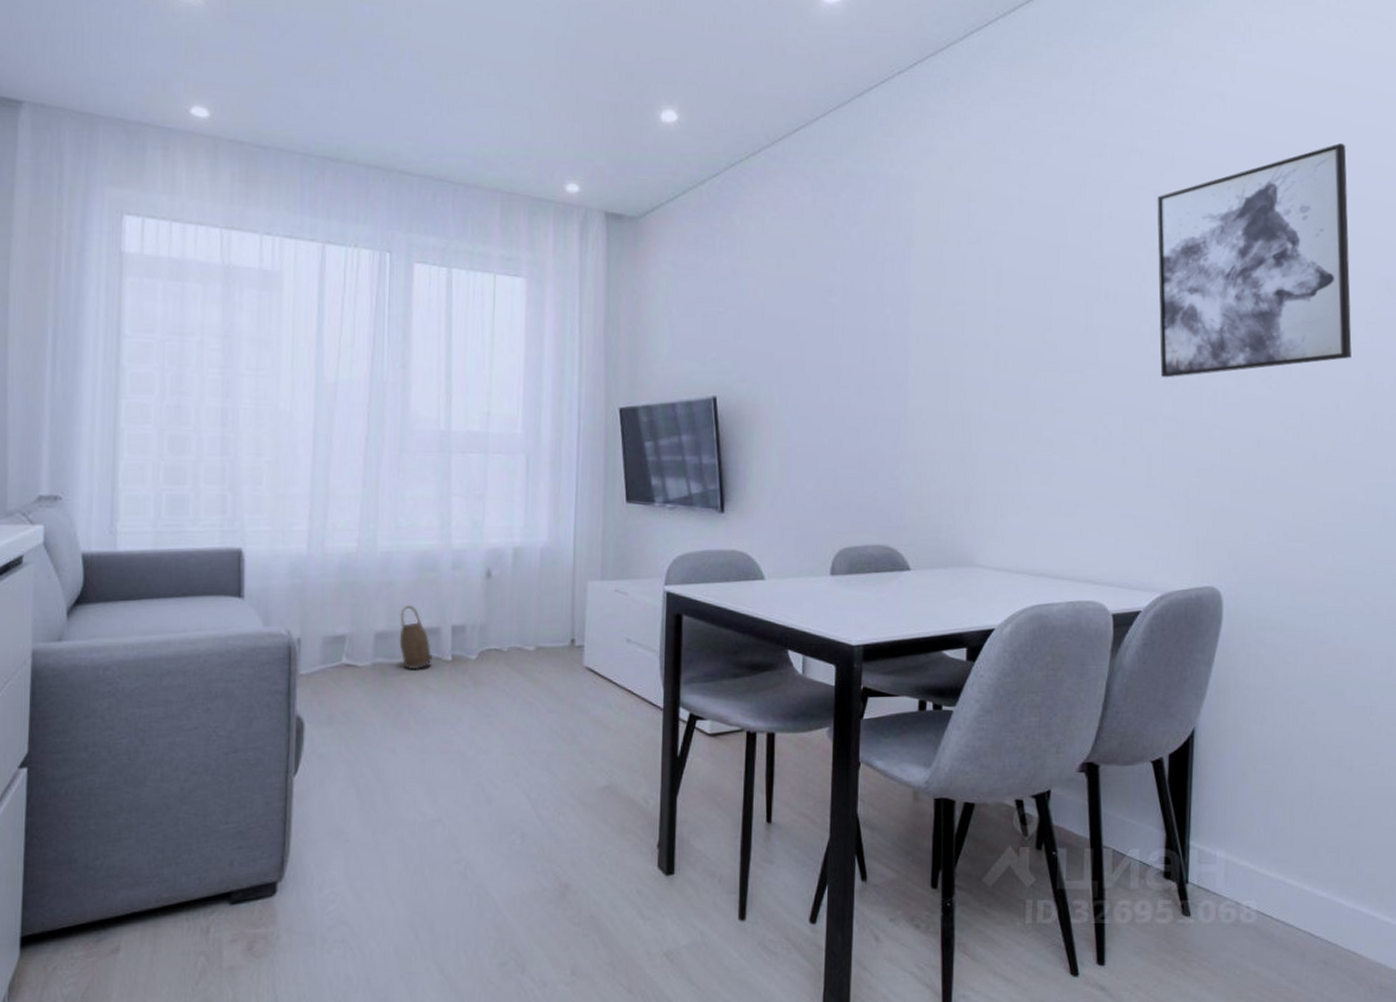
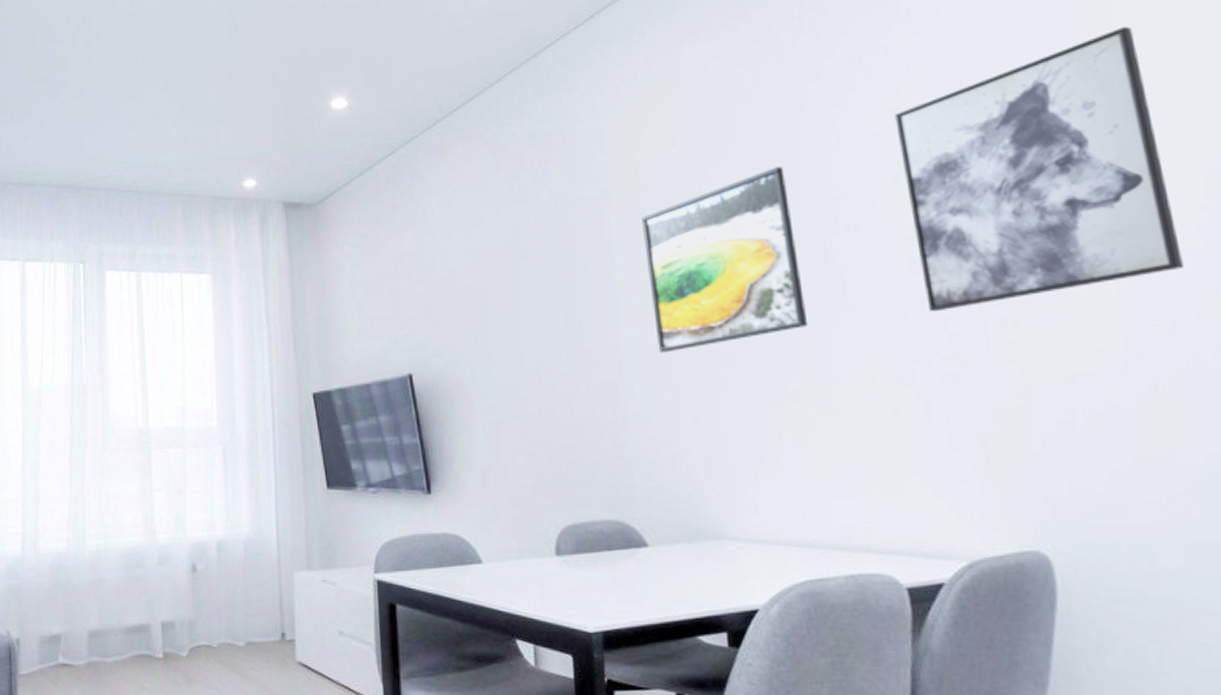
basket: present [399,605,433,669] -> none [111,602,144,667]
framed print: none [937,233,1065,395] -> present [642,167,809,353]

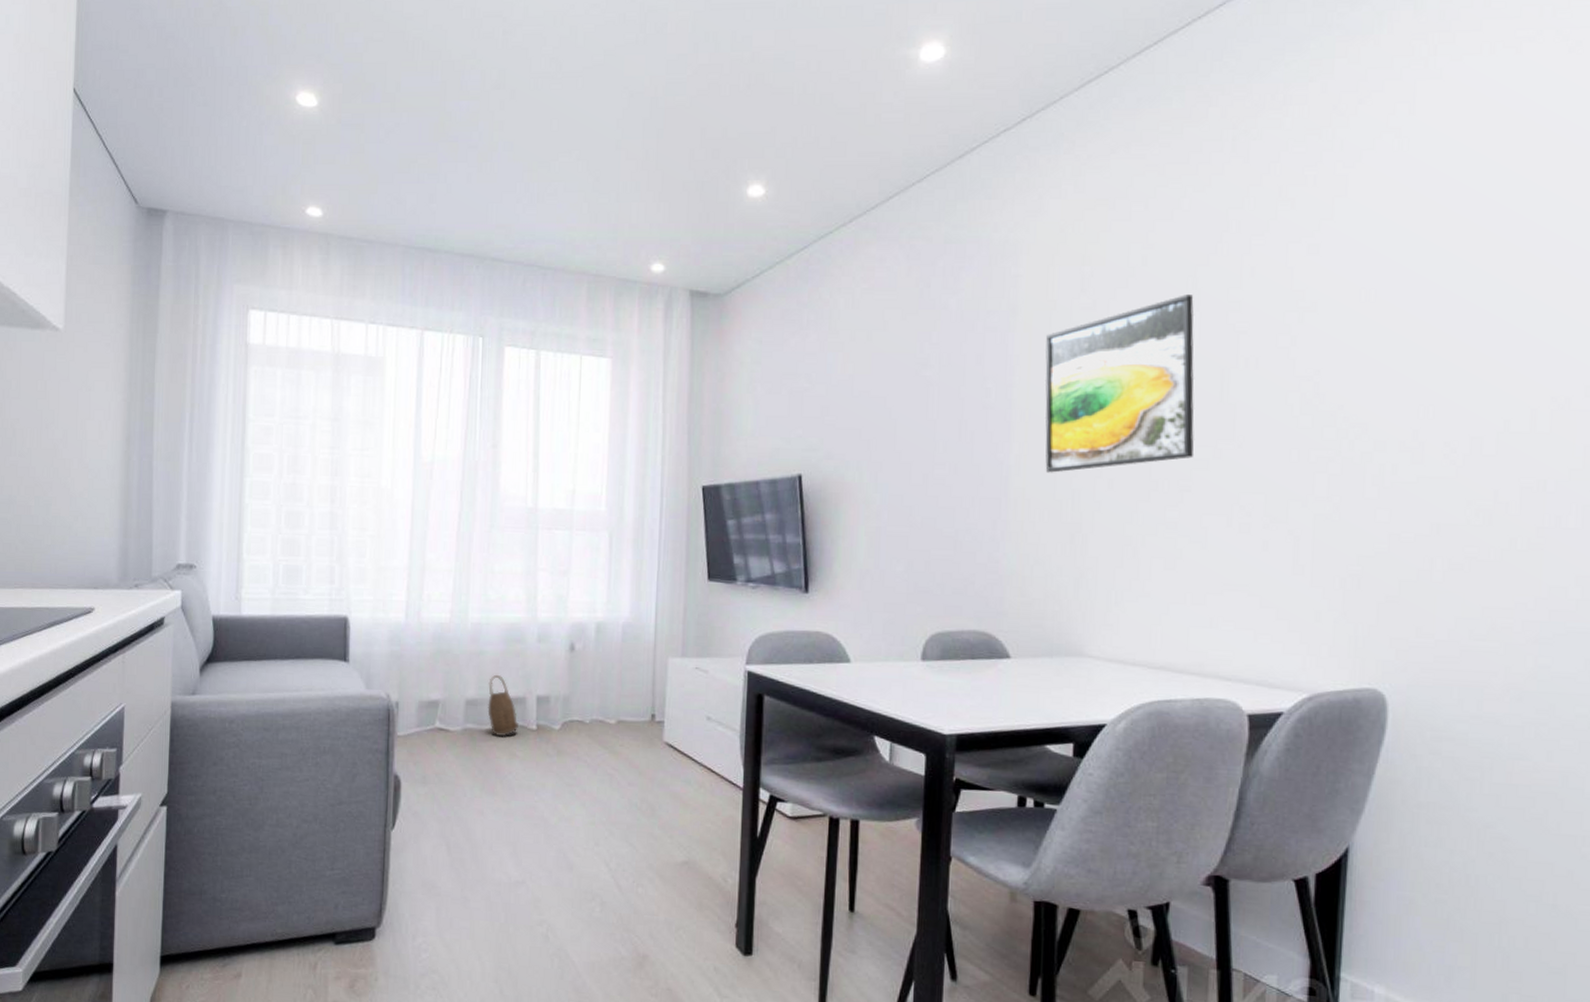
basket: none [111,602,144,667] -> present [487,674,519,736]
wall art: present [894,26,1184,312] -> none [1311,176,1565,453]

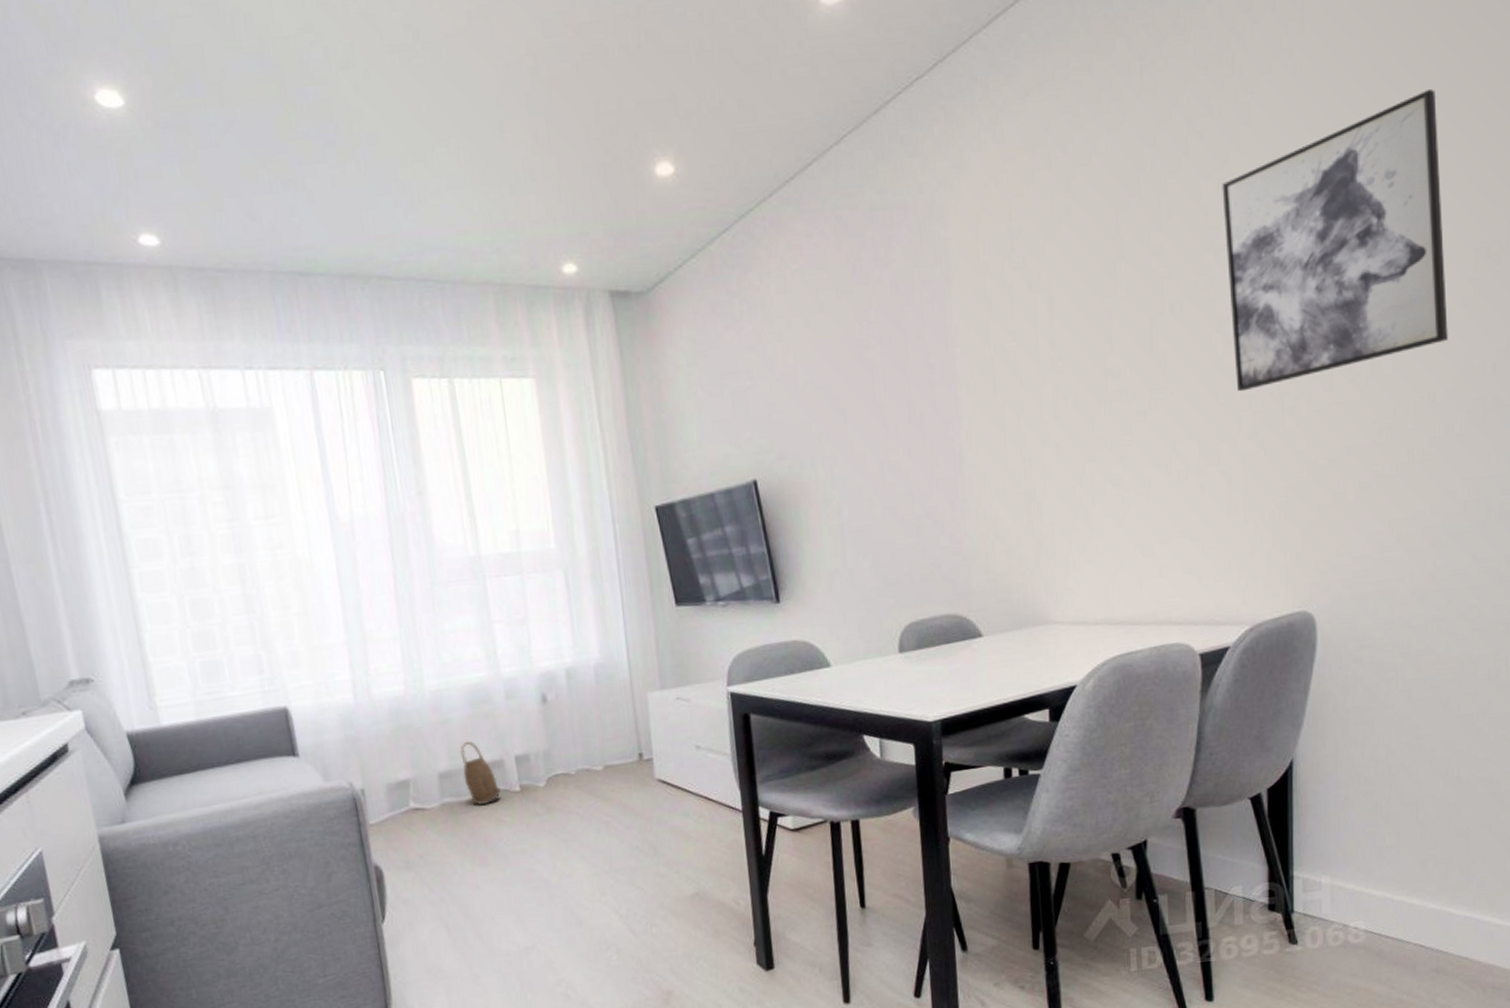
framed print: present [1044,295,1195,473] -> none [982,242,1132,445]
wall art: none [1311,176,1565,453] -> present [1222,88,1448,392]

